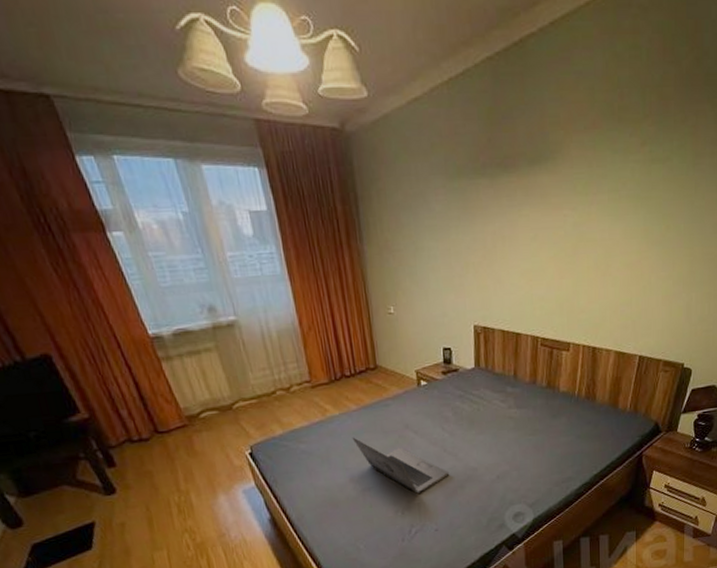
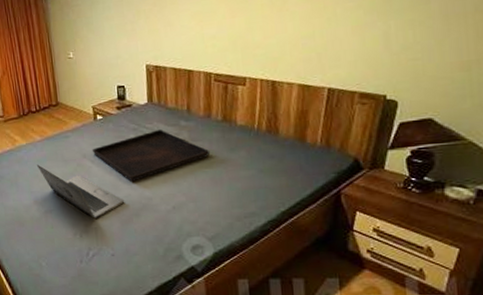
serving tray: none [415,395,534,453] -> present [92,129,211,182]

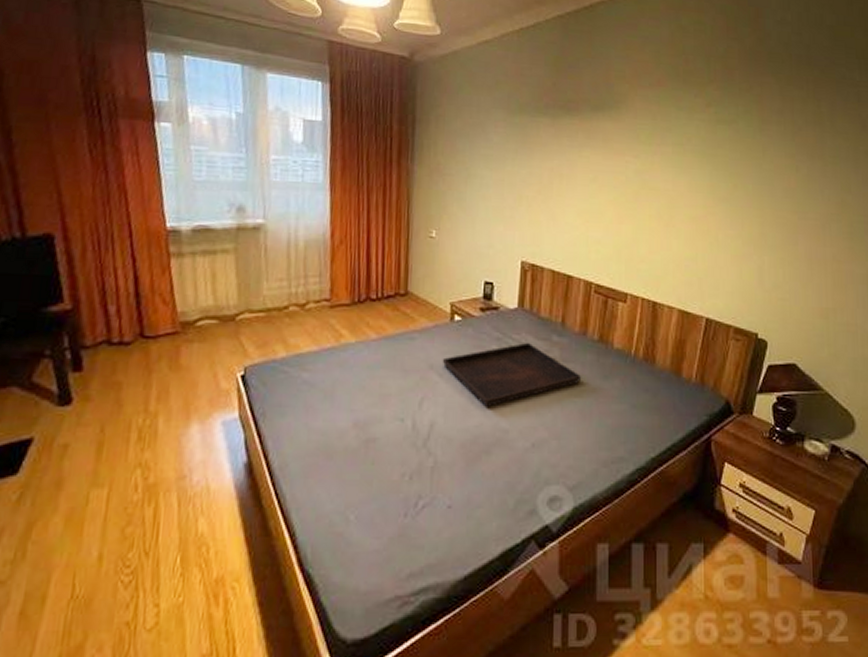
laptop: present [36,164,125,219] -> none [364,372,475,454]

